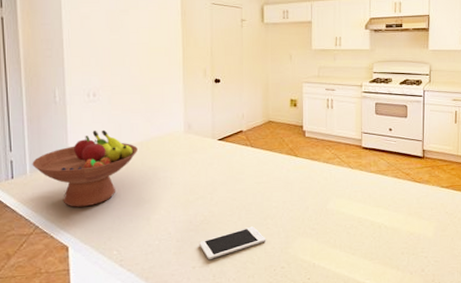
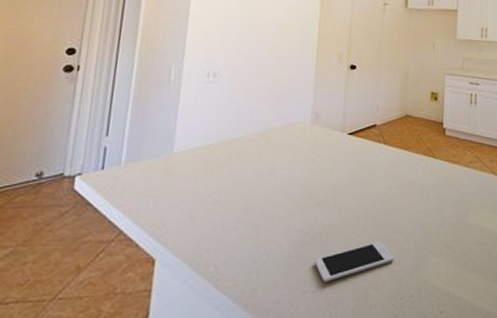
fruit bowl: present [32,129,137,207] -> none [129,115,255,209]

